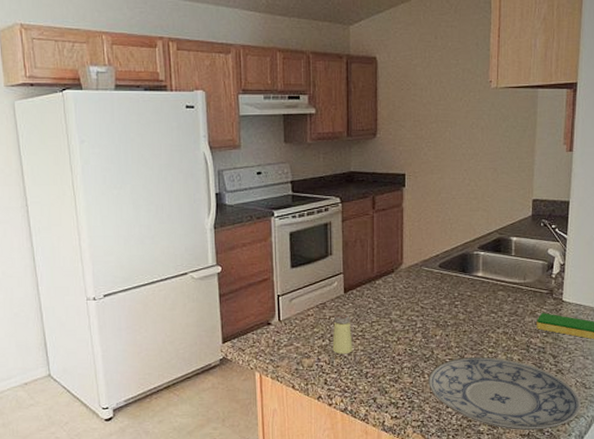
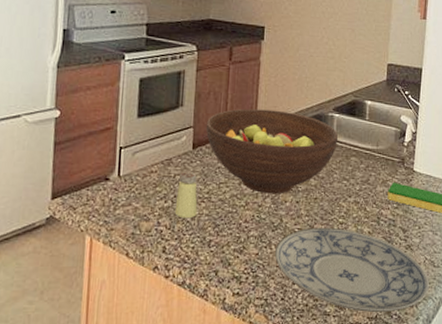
fruit bowl: none [355,252,485,330] -> present [206,108,339,194]

